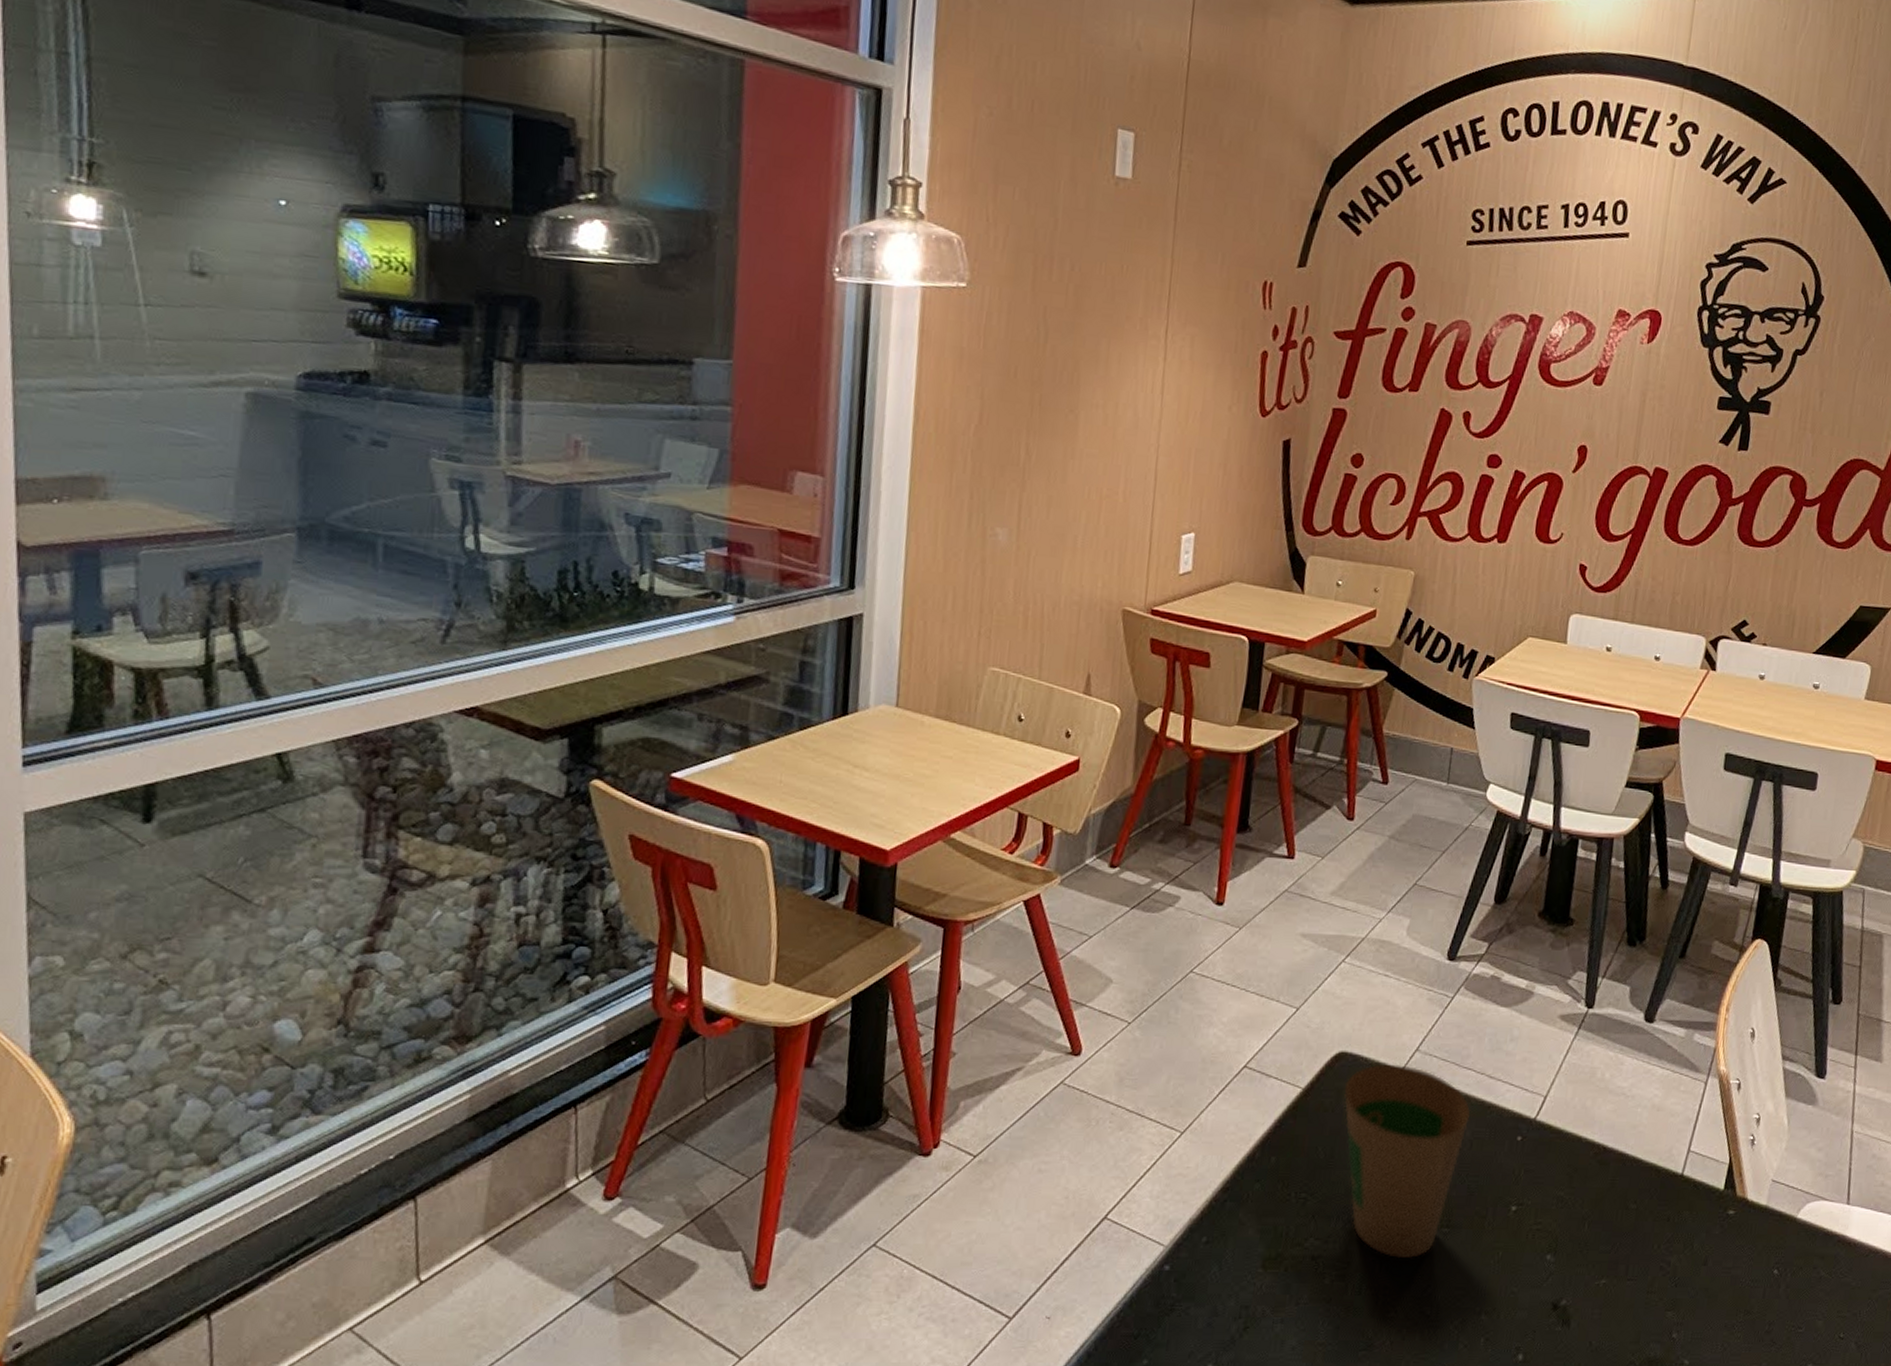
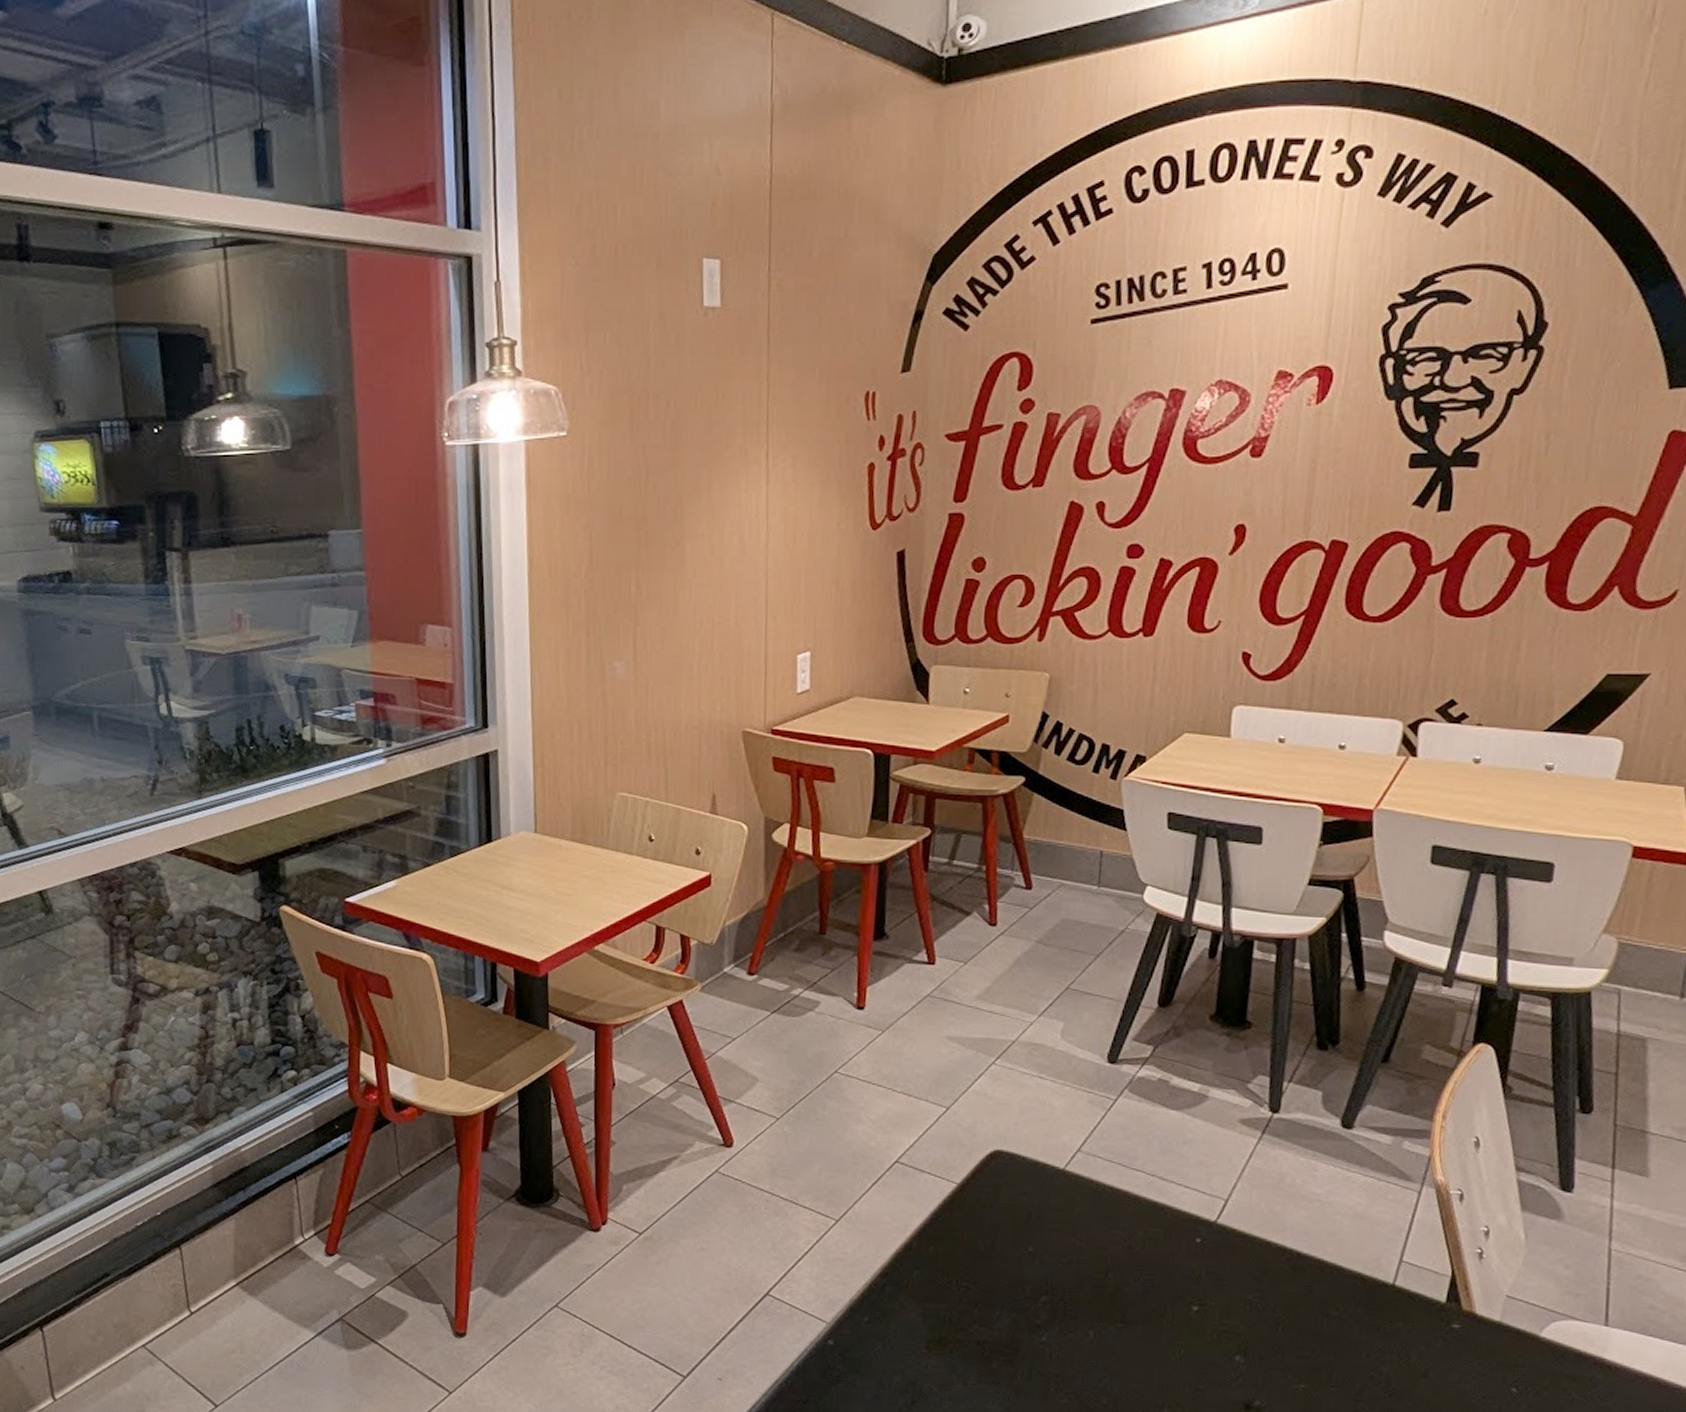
paper cup: present [1343,1064,1471,1259] -> none [1001,1163,1142,1350]

